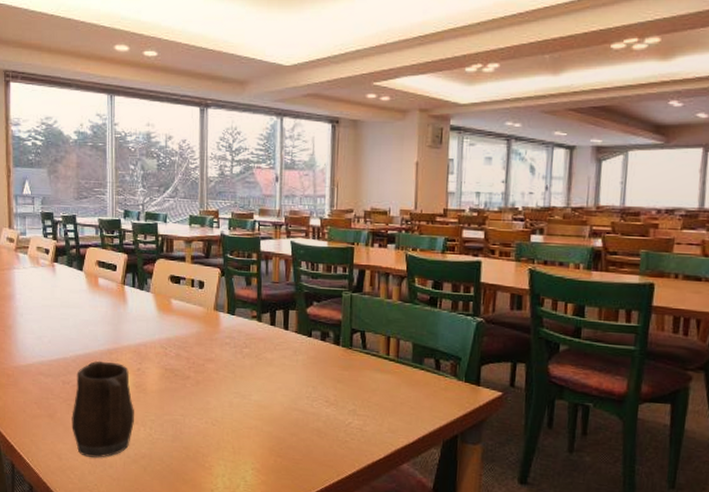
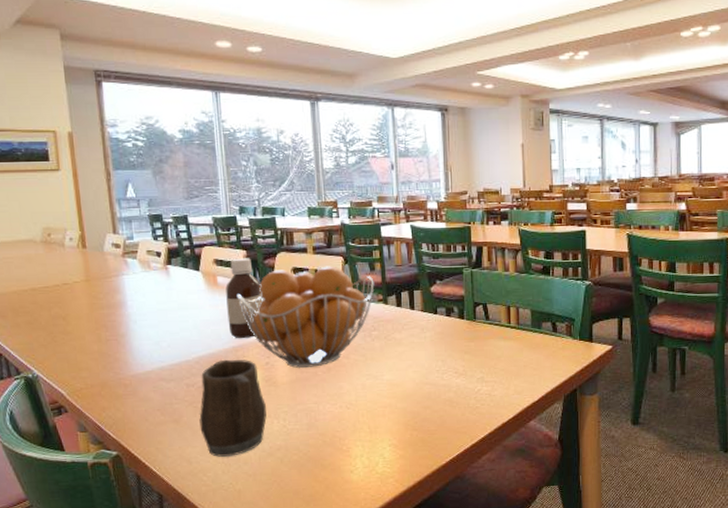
bottle: none [105,261,139,342] -> present [226,258,263,338]
fruit basket: none [115,276,249,379] -> present [237,266,374,369]

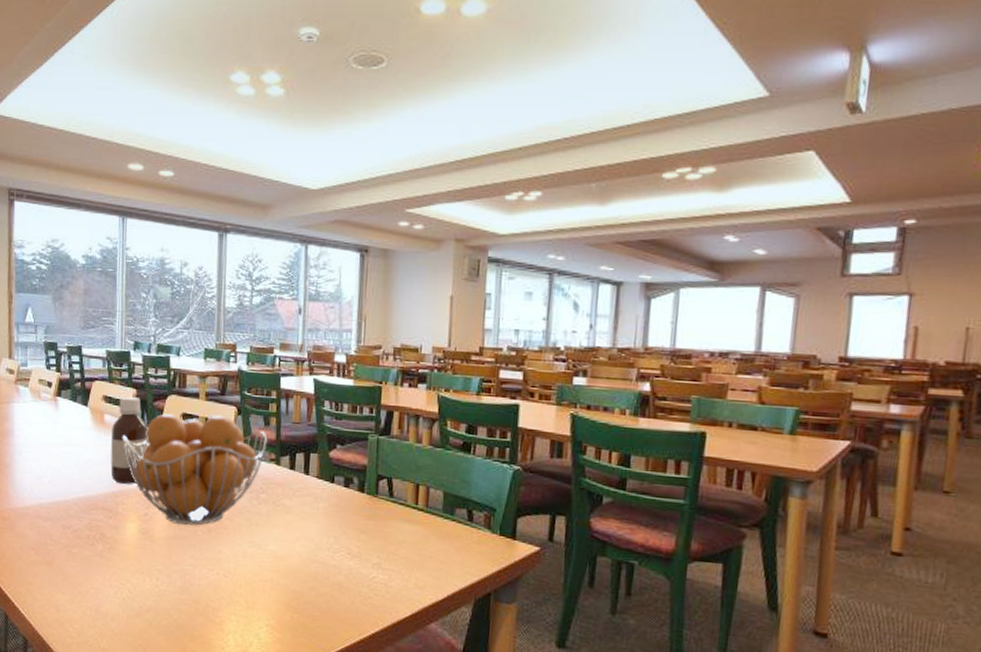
mug: present [199,359,267,457] -> none [71,504,140,610]

